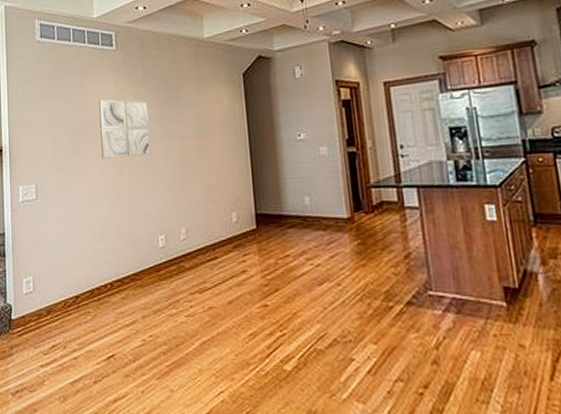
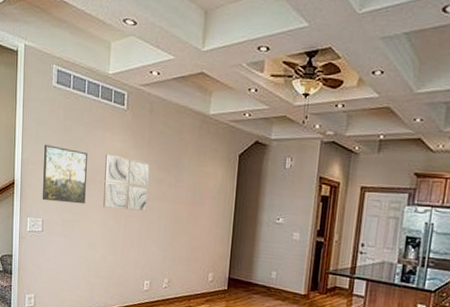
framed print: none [32,101,82,164] -> present [43,145,87,204]

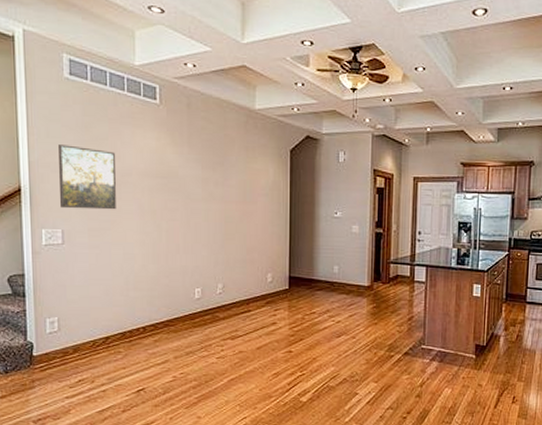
wall art: present [103,154,150,211] -> none [138,153,192,213]

